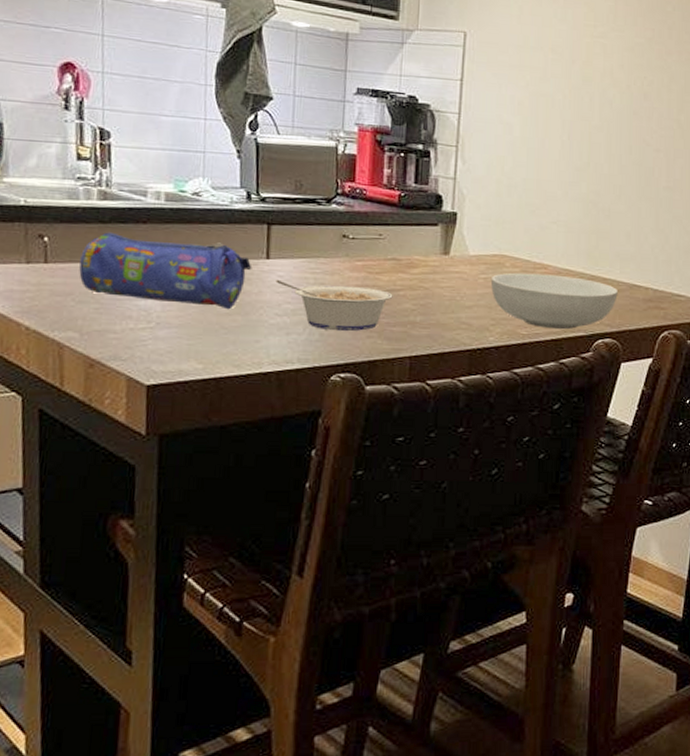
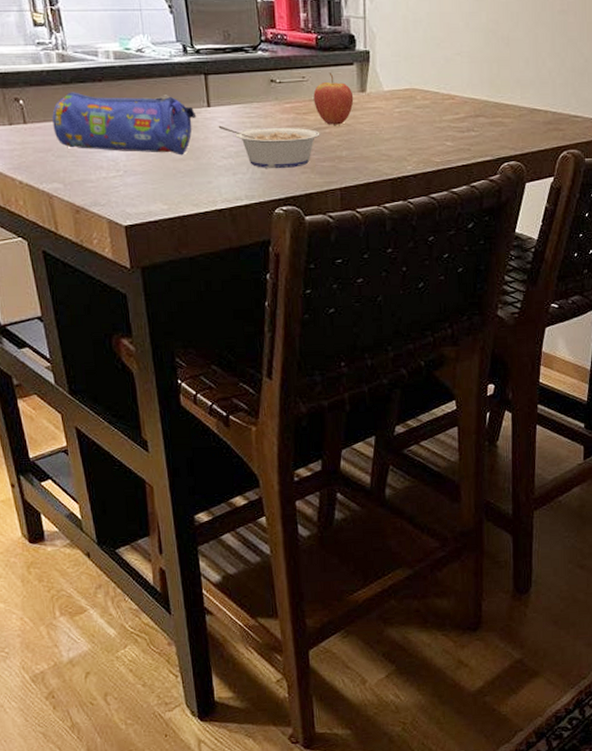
fruit: none [389,231,435,288] -> present [313,72,354,125]
serving bowl: present [490,272,618,330] -> none [404,104,520,156]

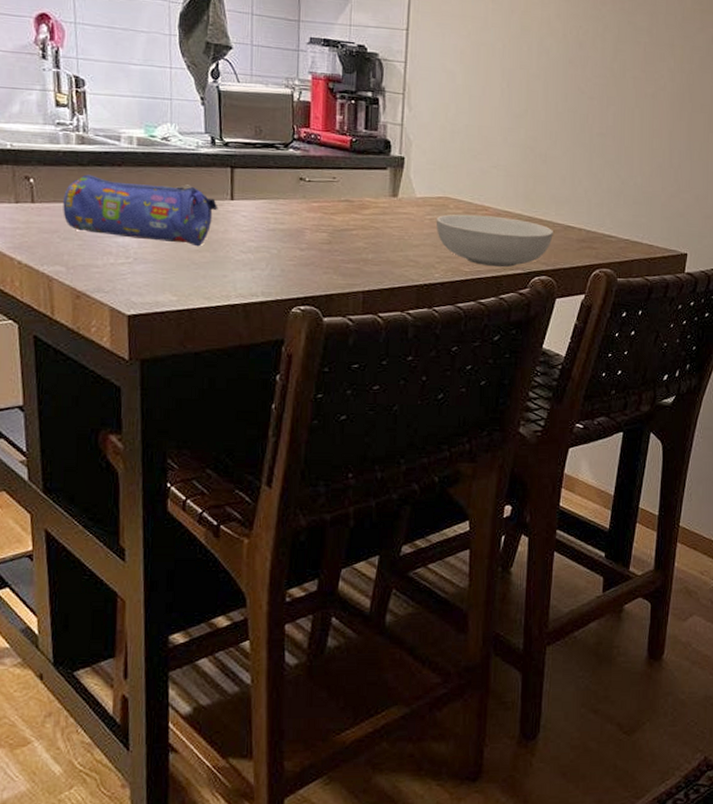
legume: present [218,125,320,169] -> none [240,219,347,268]
fruit: present [313,72,354,125] -> none [343,175,385,228]
serving bowl: none [404,104,520,156] -> present [436,214,553,268]

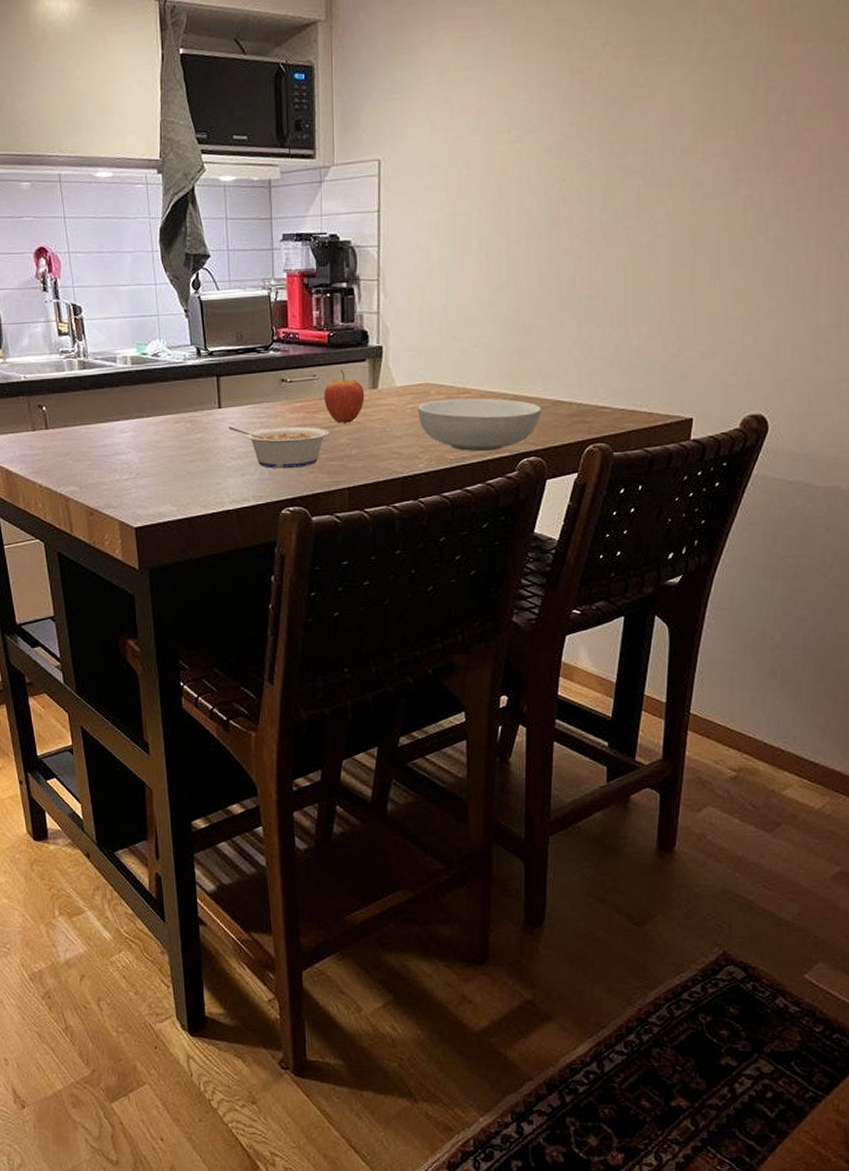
pencil case: present [63,174,218,247] -> none [72,397,208,457]
legume: none [240,219,347,268] -> present [228,426,330,469]
fruit: none [343,175,385,228] -> present [324,369,365,423]

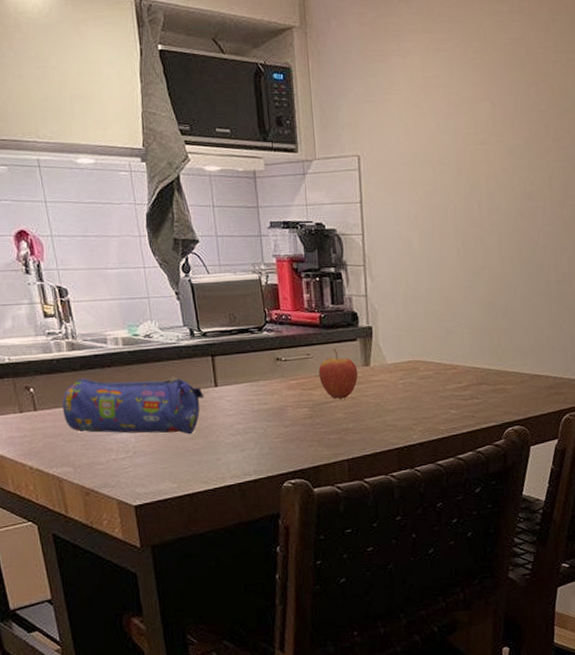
pencil case: none [72,397,208,457] -> present [62,377,205,435]
legume: present [228,426,330,469] -> none [225,402,326,444]
serving bowl: present [417,398,541,452] -> none [408,373,522,423]

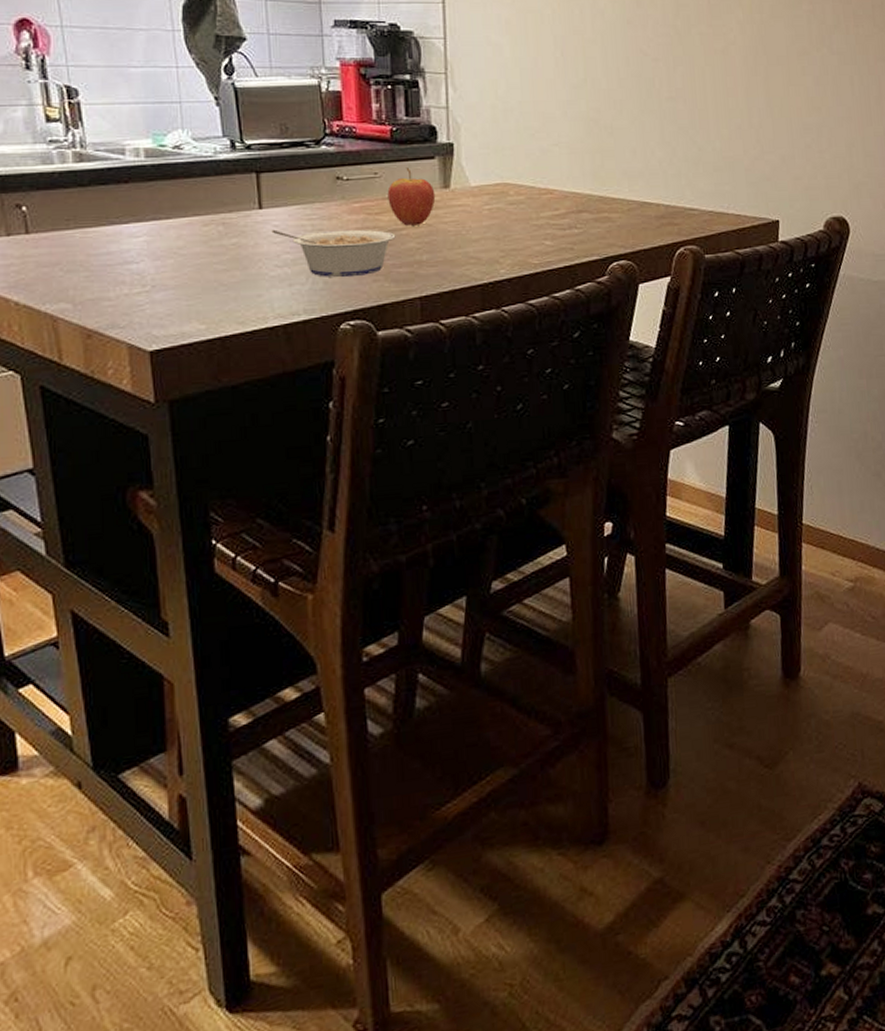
pencil case: present [62,377,205,435] -> none [63,195,245,266]
legume: none [225,402,326,444] -> present [271,229,396,278]

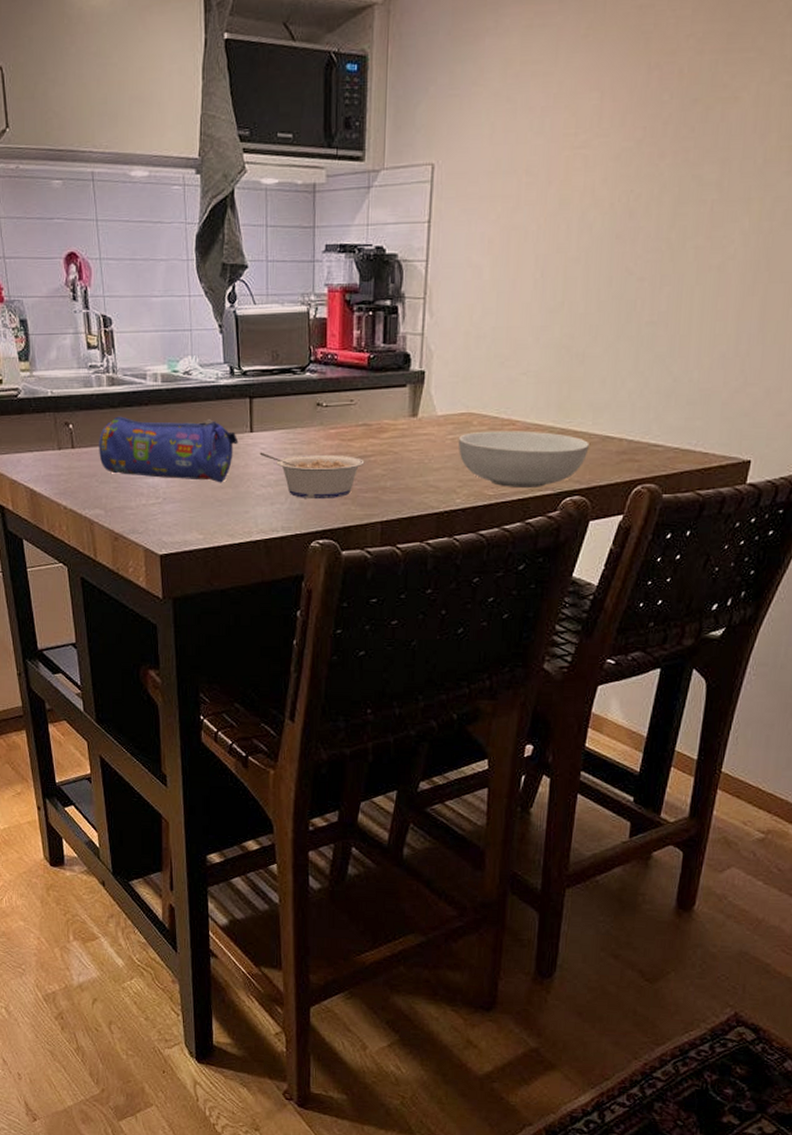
pencil case: none [63,195,245,266] -> present [99,416,239,483]
fruit: present [387,167,436,226] -> none [360,395,404,453]
serving bowl: none [495,199,629,256] -> present [458,430,589,489]

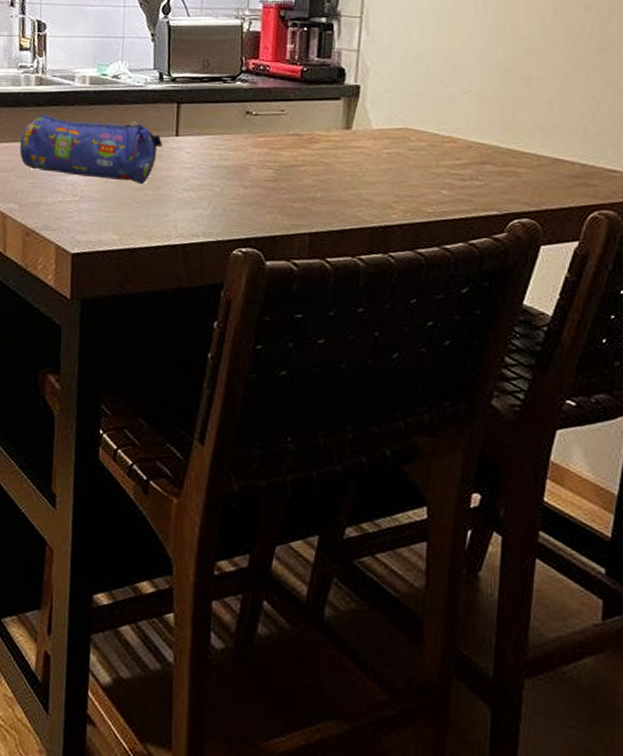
legume: present [259,452,365,500] -> none [184,156,294,207]
serving bowl: present [458,430,589,489] -> none [394,147,538,208]

